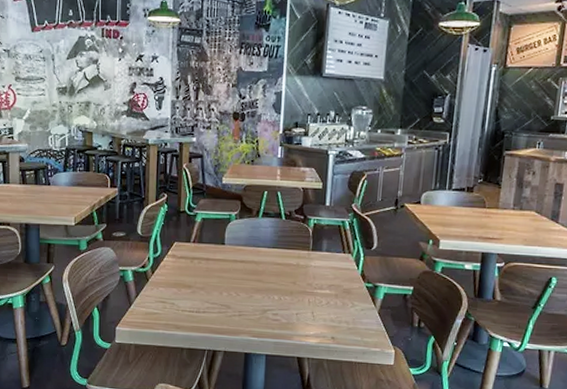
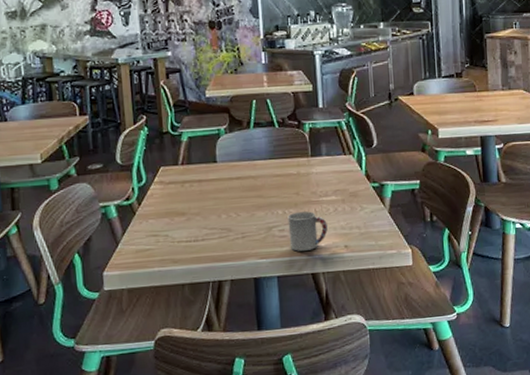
cup: none [281,300,318,336] -> present [287,211,328,252]

